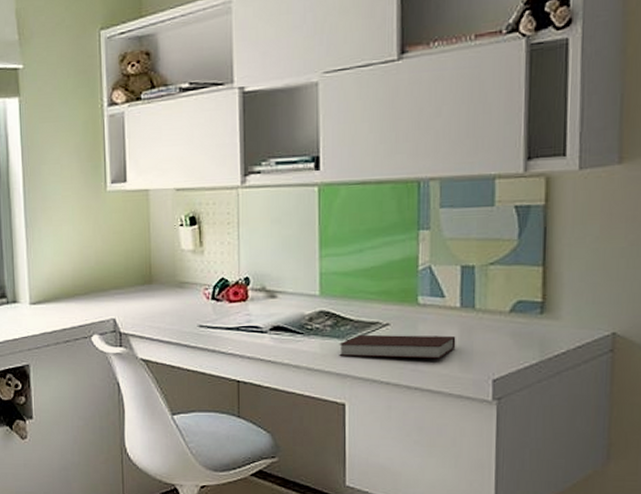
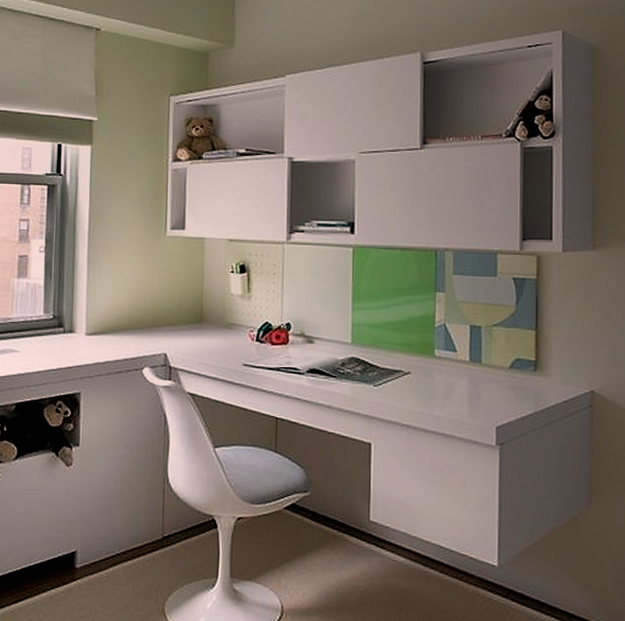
notebook: present [339,334,456,359] -> none [367,380,466,406]

